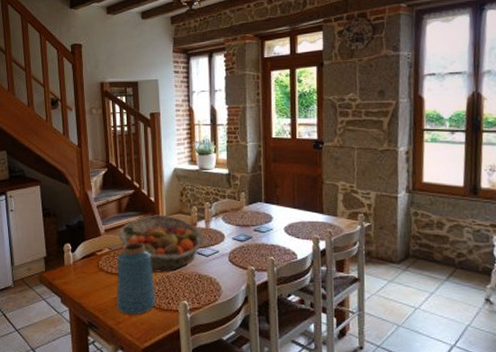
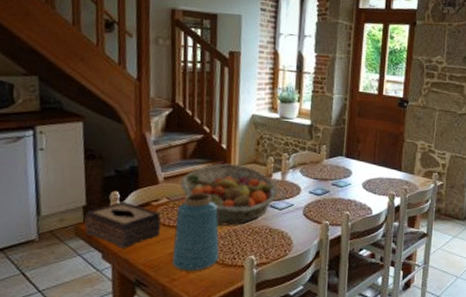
tissue box: none [46,252,105,294] -> present [84,202,162,249]

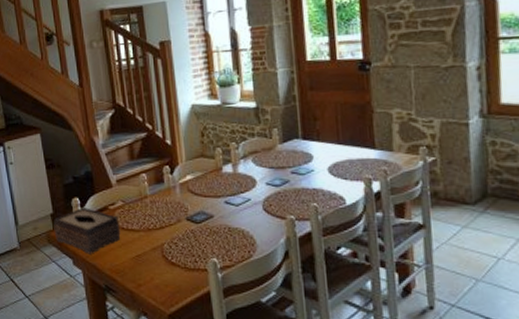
vase: present [172,192,220,272] -> none [132,193,181,277]
fruit basket: present [180,163,278,226] -> none [132,159,232,227]

